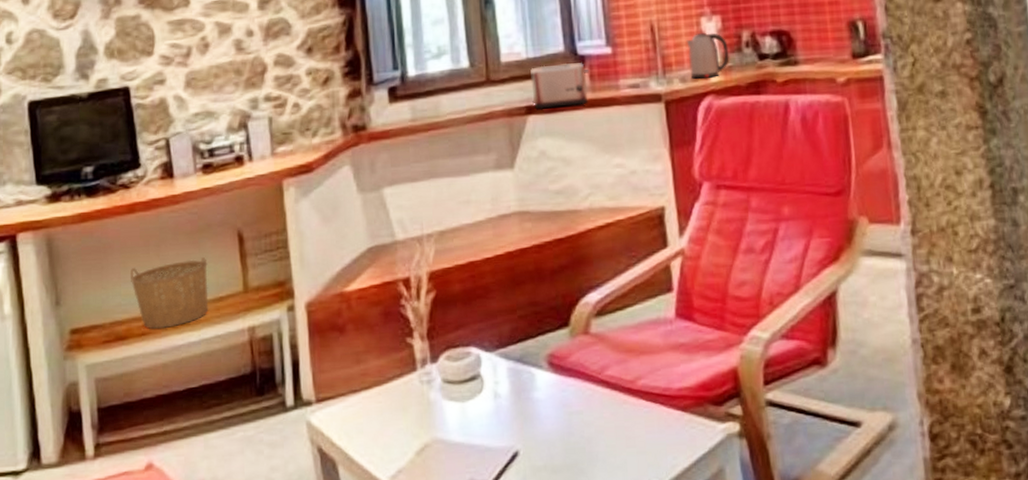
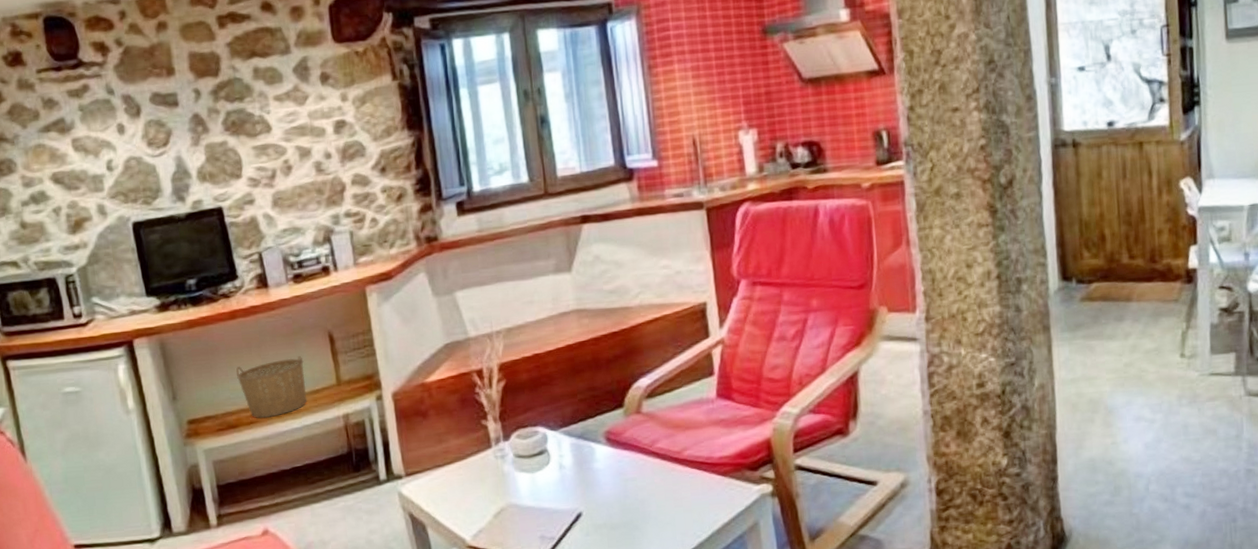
toaster: present [530,63,590,109] -> none [584,175,638,218]
kettle: present [686,32,729,80] -> none [726,144,765,188]

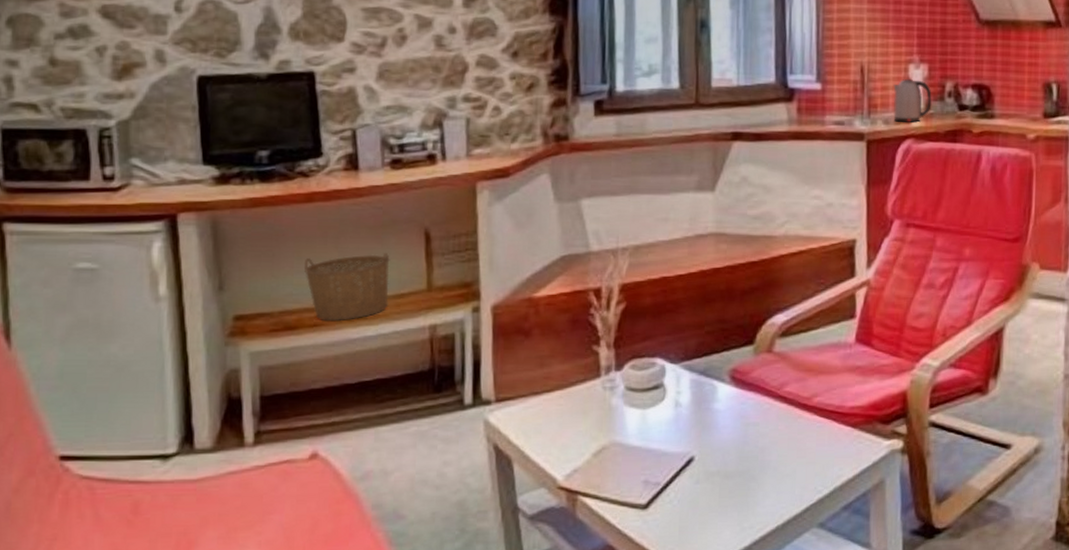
kettle: none [726,144,765,188] -> present [893,78,932,123]

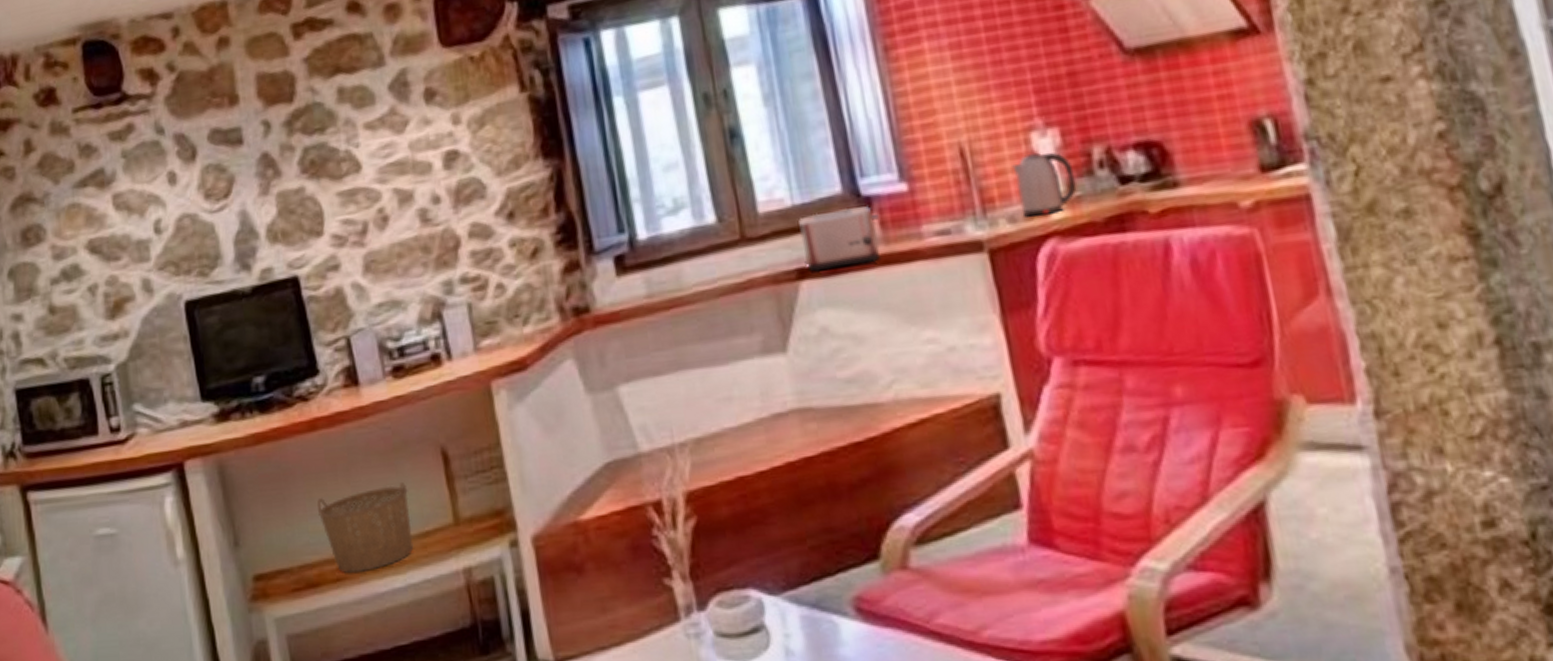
toaster: none [739,94,798,137] -> present [799,206,881,272]

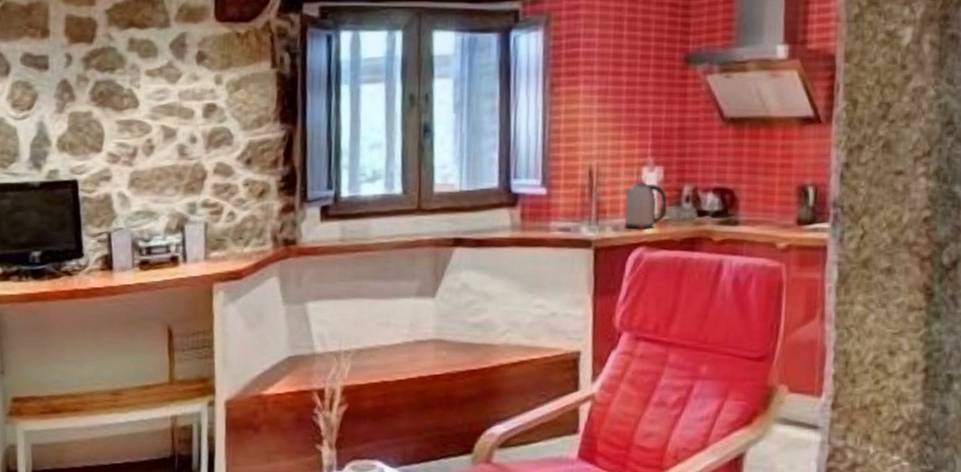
basket: present [317,482,414,573] -> none [68,347,138,407]
toaster: present [799,206,881,272] -> none [461,199,522,243]

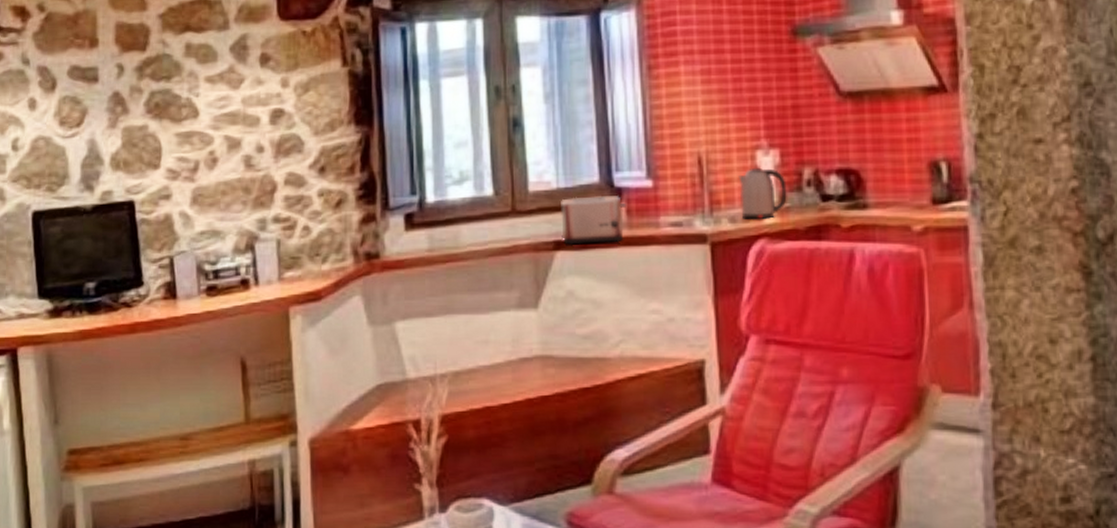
toaster: none [461,199,522,243] -> present [560,196,627,245]

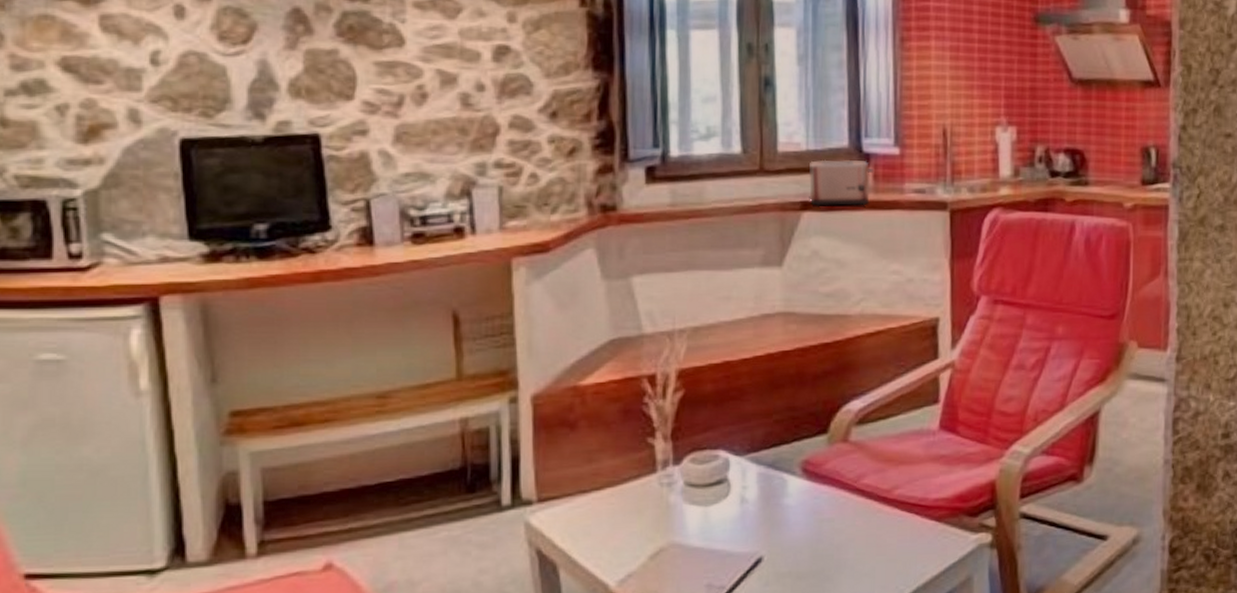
kettle: present [738,167,787,220] -> none [978,142,1021,191]

